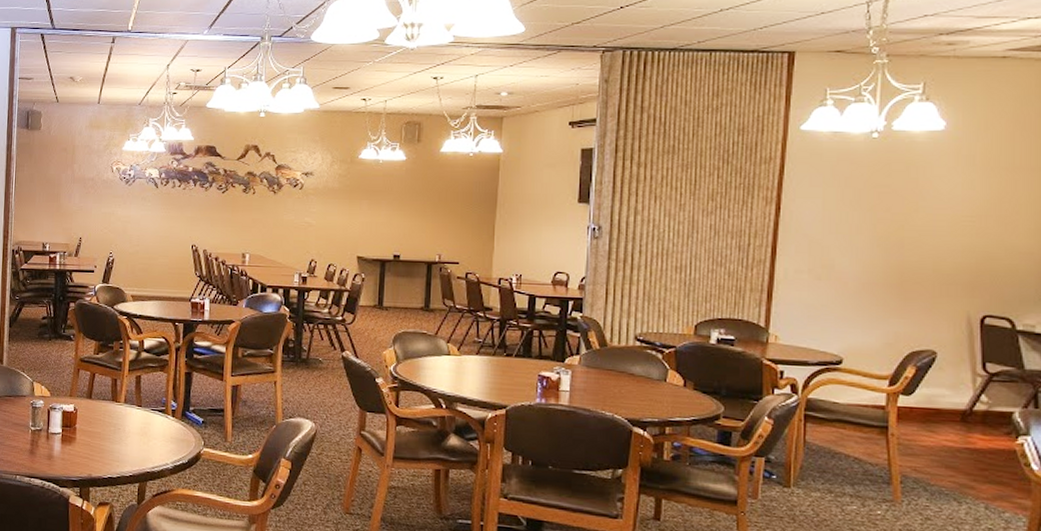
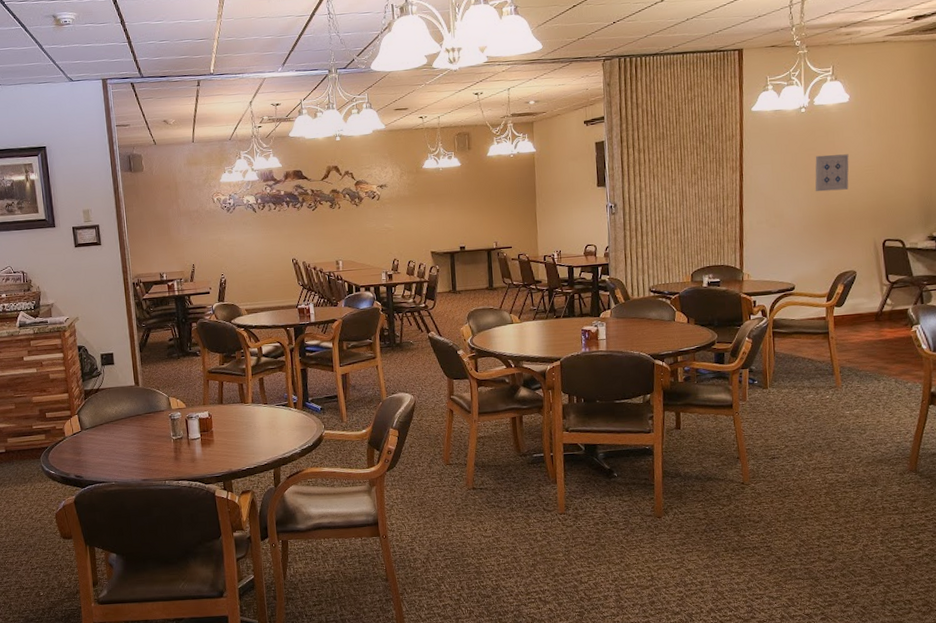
wall art: none [883,195,938,243] -> present [815,154,849,192]

